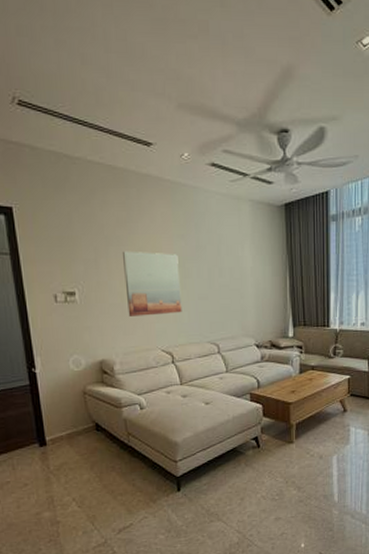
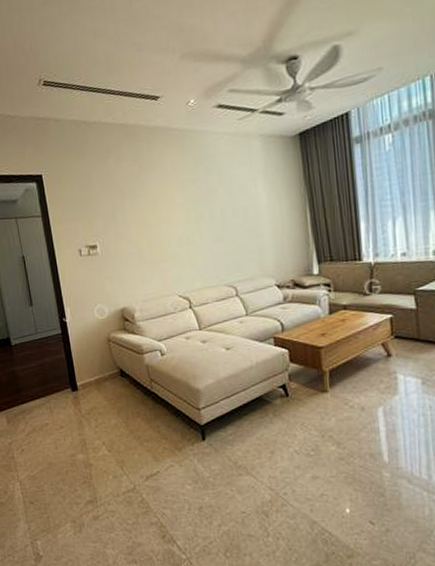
wall art: present [122,251,182,316] -> none [136,199,197,264]

